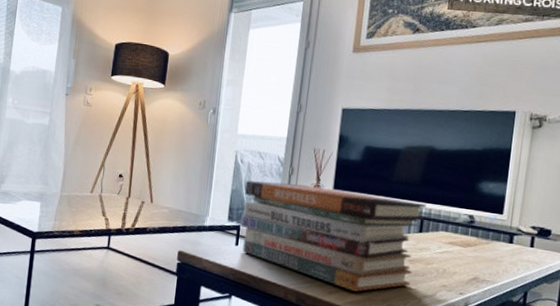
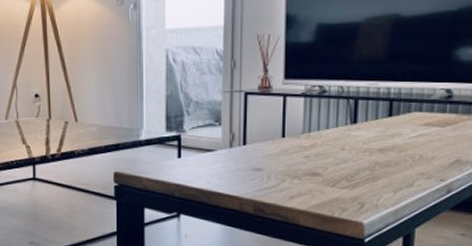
book stack: present [240,180,426,293] -> none [181,78,395,194]

